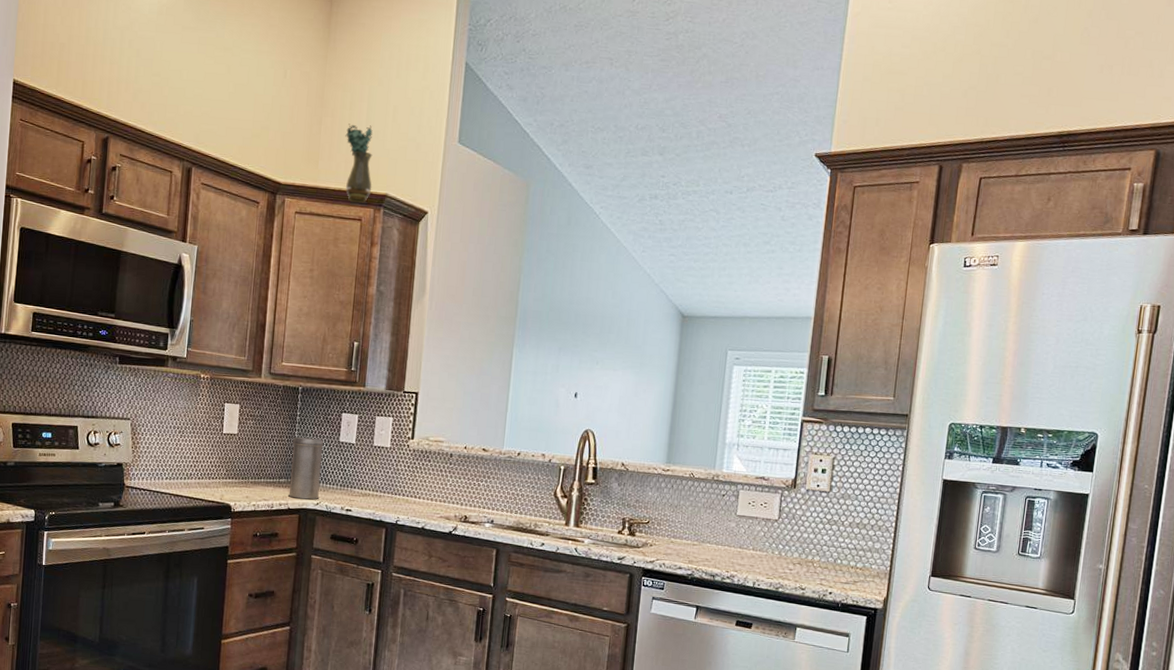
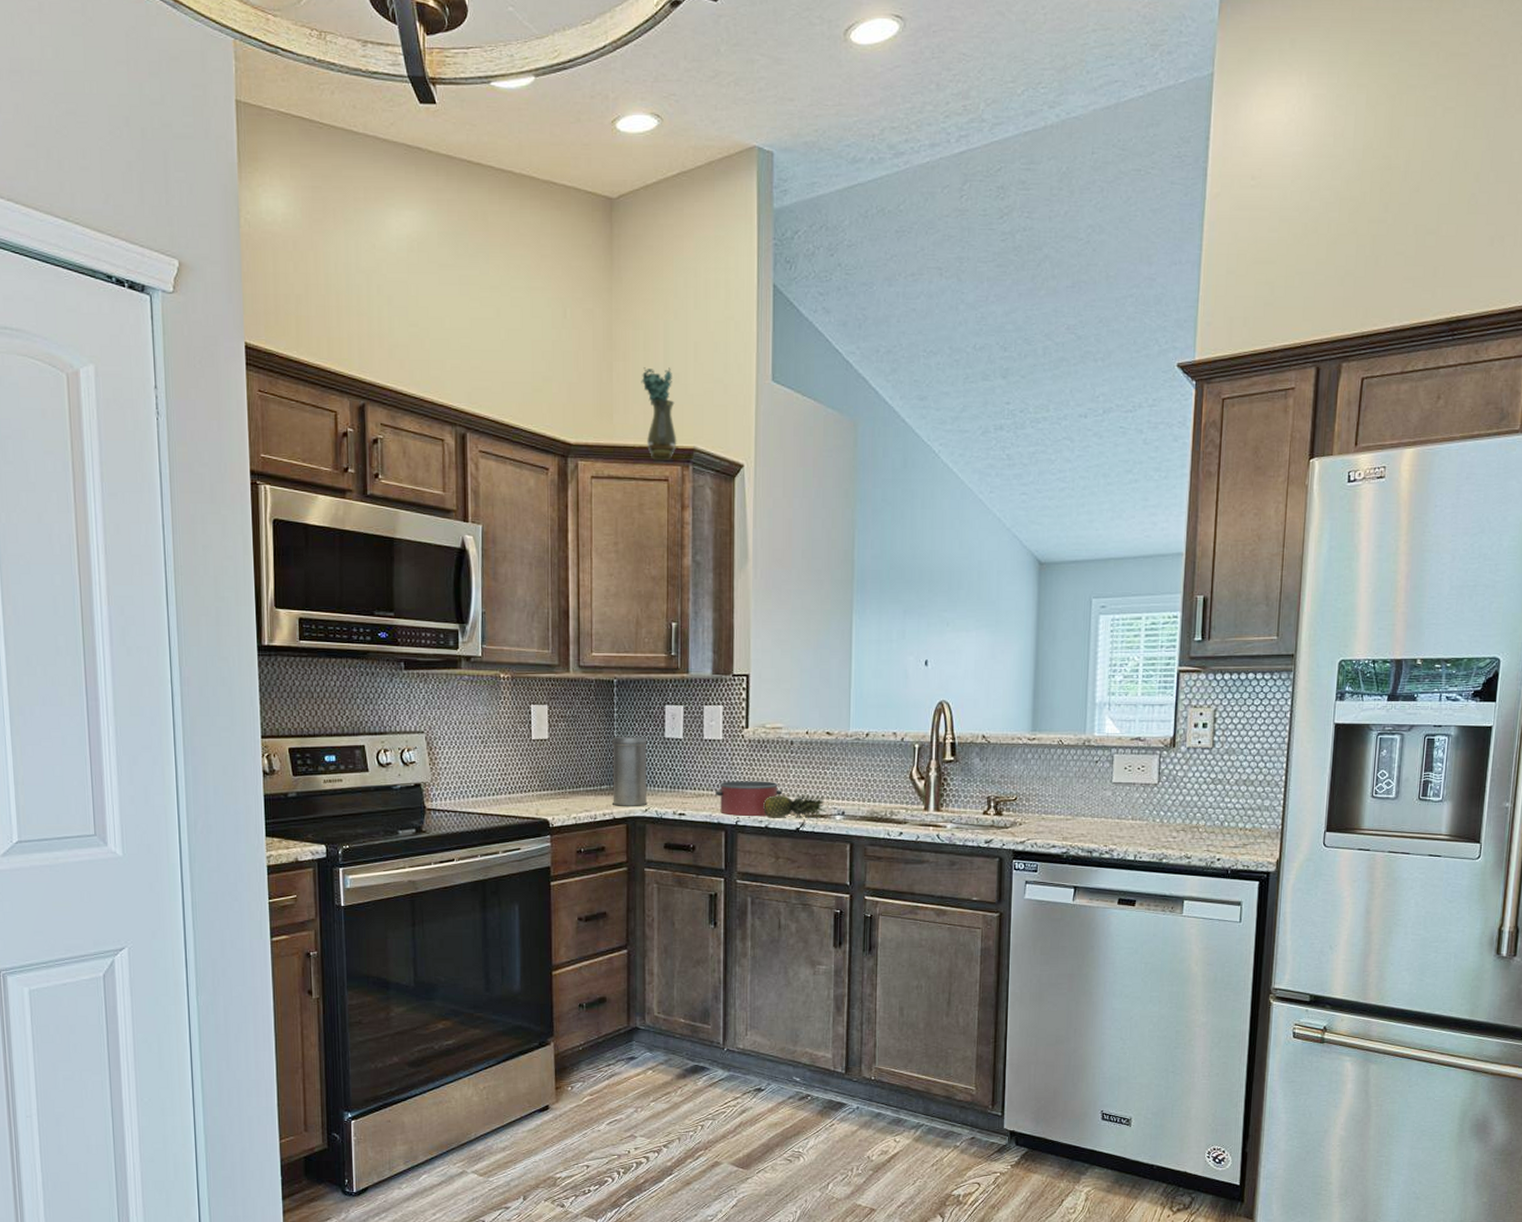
cooking pot: none [380,484,440,518] -> present [715,781,783,816]
fruit: none [421,500,477,524] -> present [763,794,826,818]

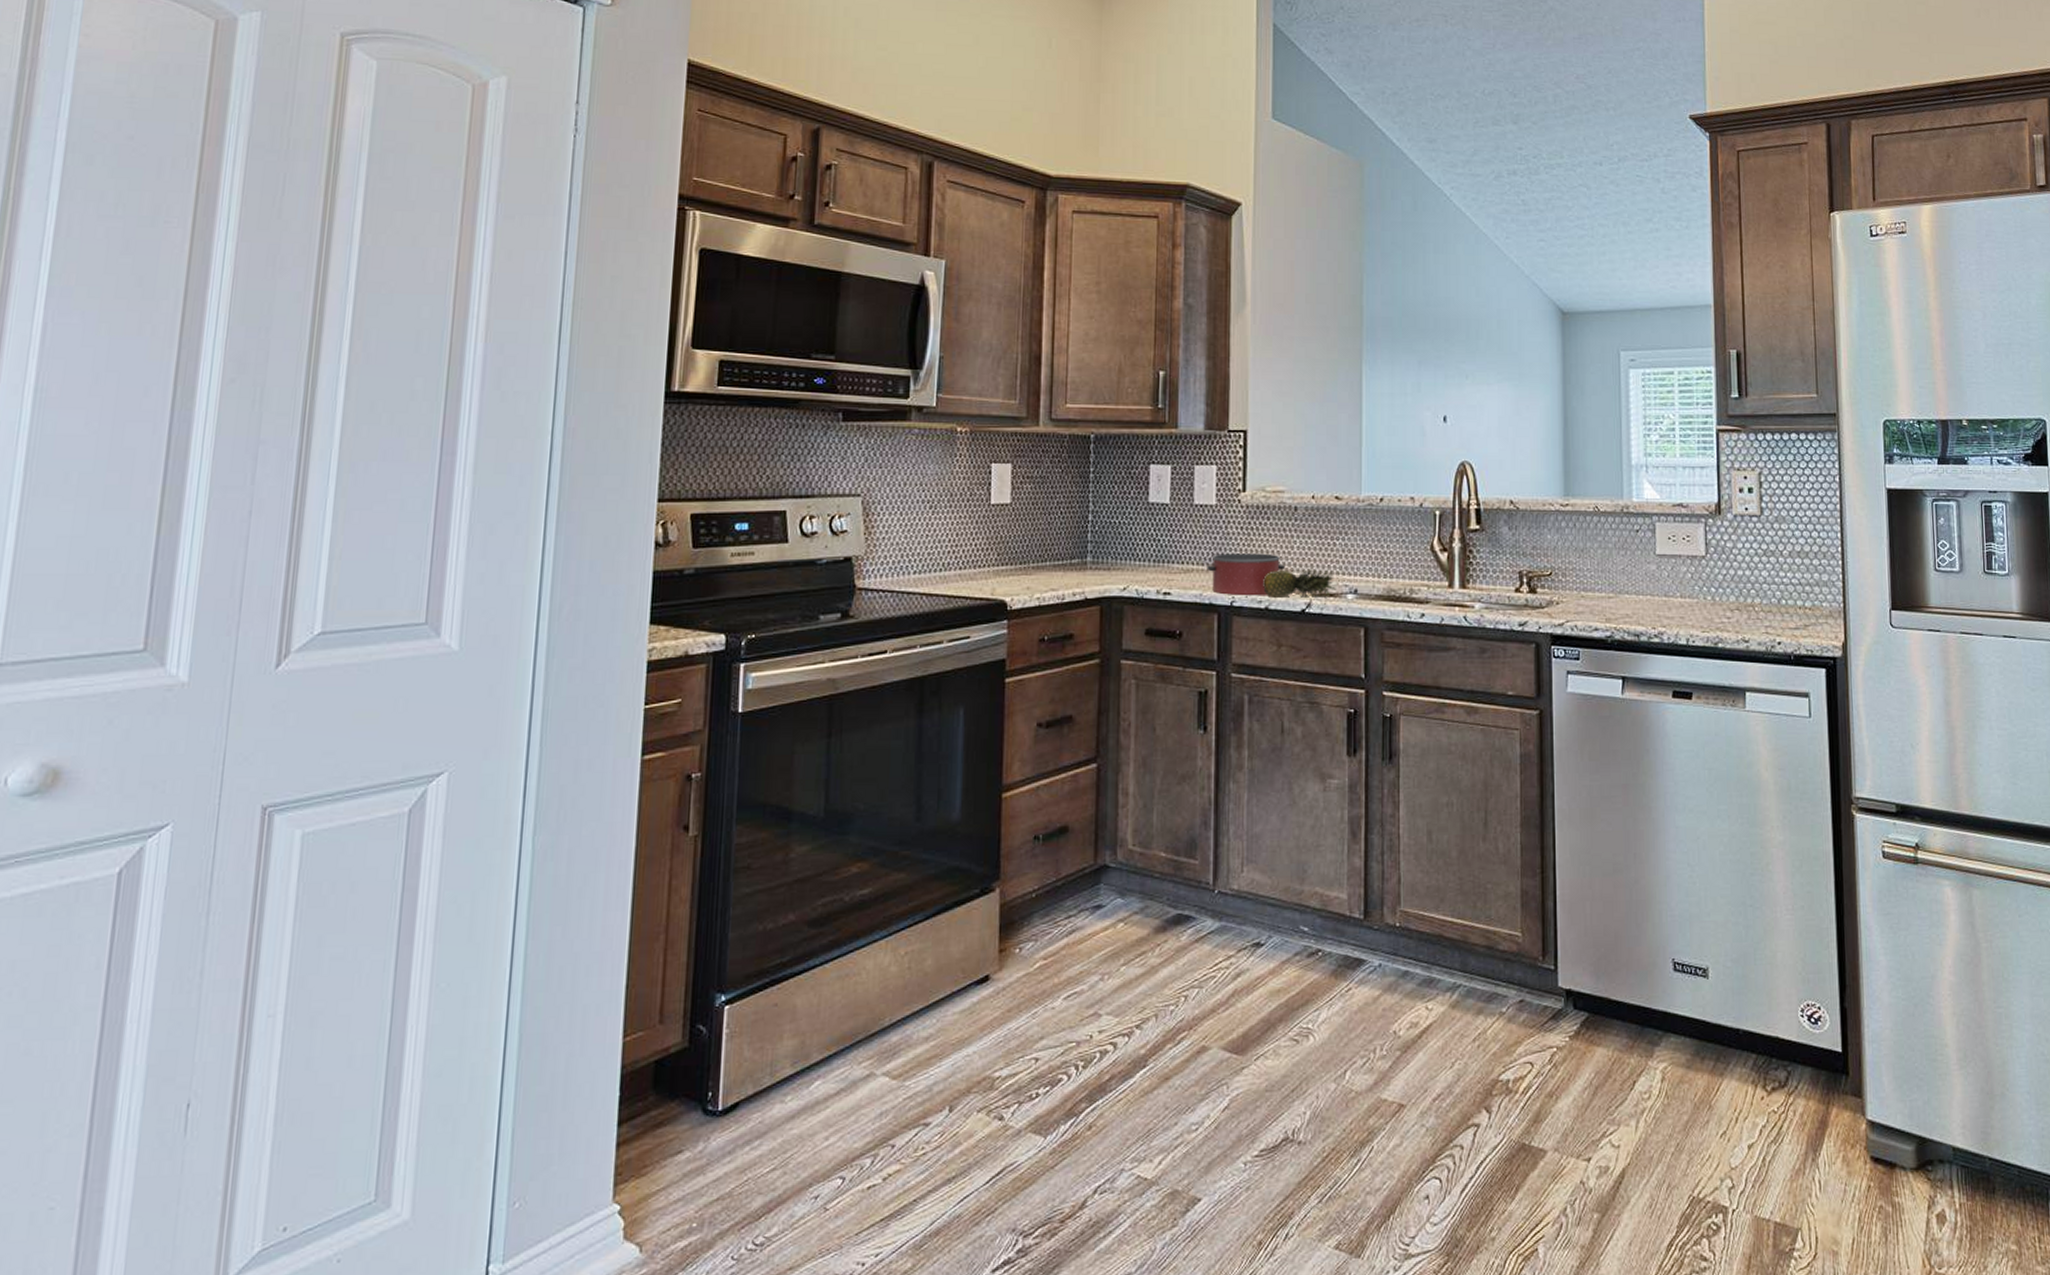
canister: present [612,736,648,807] -> none [1085,500,1128,585]
vase: present [641,367,677,460] -> none [1130,100,1169,196]

